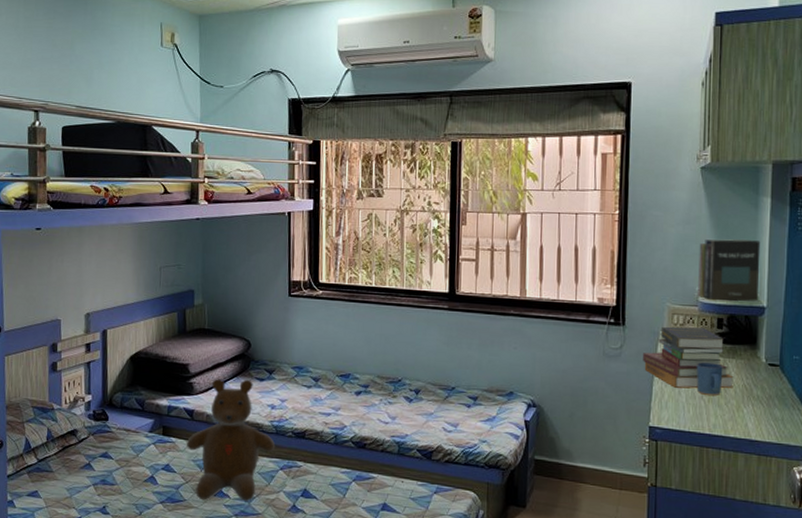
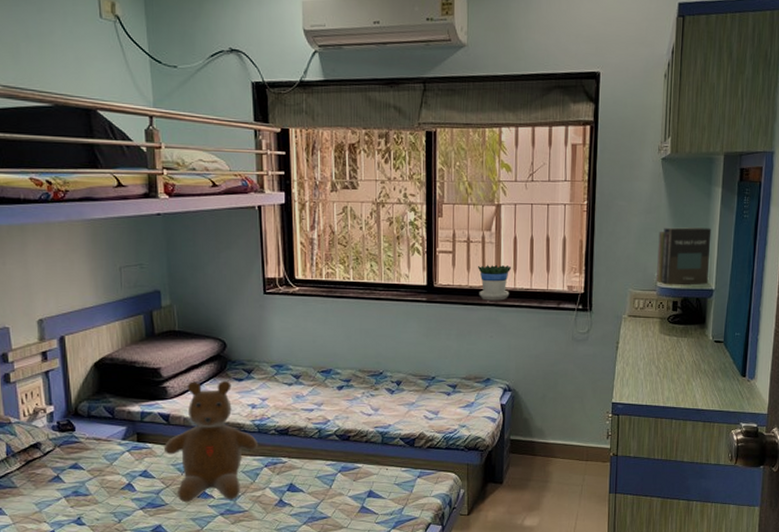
flowerpot: none [501,274,538,311] -> present [477,265,512,301]
books: present [643,326,734,389] -> none [607,310,685,367]
mug: present [696,362,723,396] -> none [653,342,676,371]

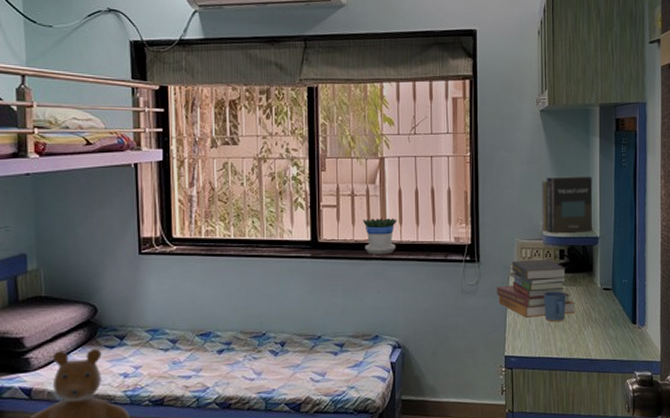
books: none [607,310,685,367] -> present [497,260,575,317]
mug: none [653,342,676,371] -> present [543,291,566,322]

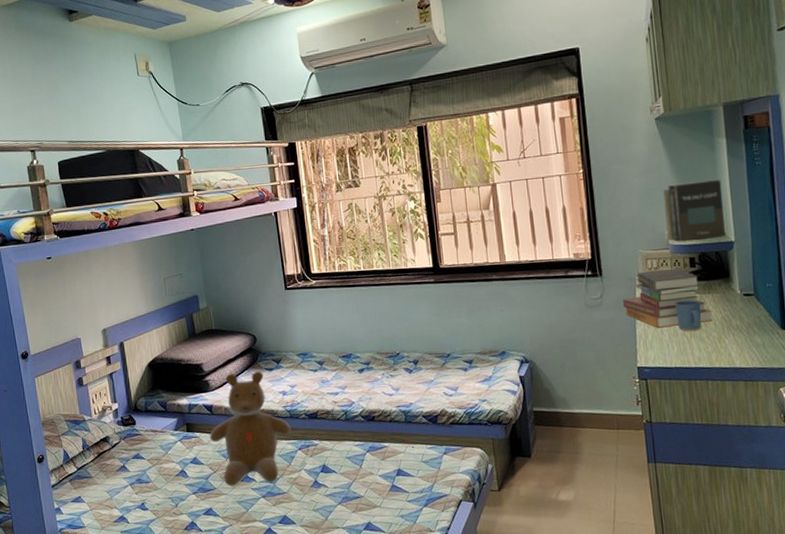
flowerpot: present [362,218,397,255] -> none [479,240,515,276]

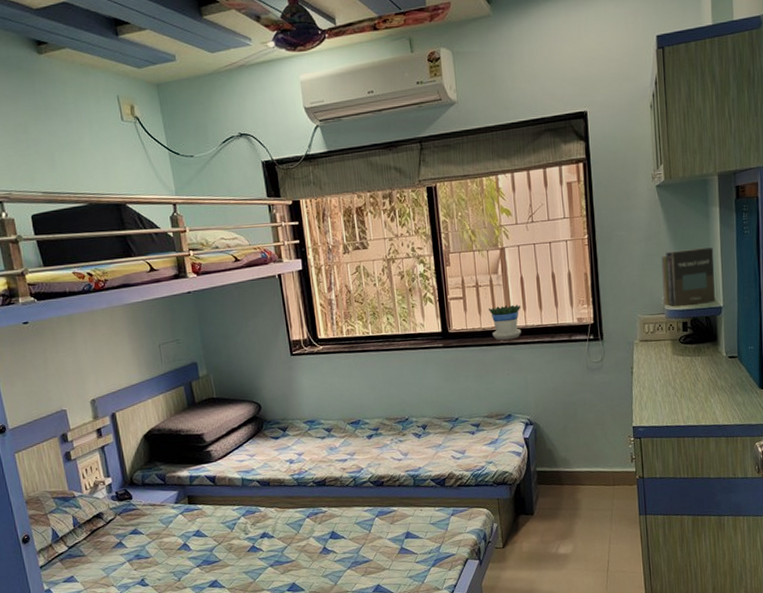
stuffed bear: present [210,371,292,487] -> none [213,439,299,558]
flowerpot: none [479,240,515,276] -> present [488,305,522,341]
books: present [623,268,713,328] -> none [621,333,701,389]
mug: present [674,300,702,331] -> none [667,362,691,392]

